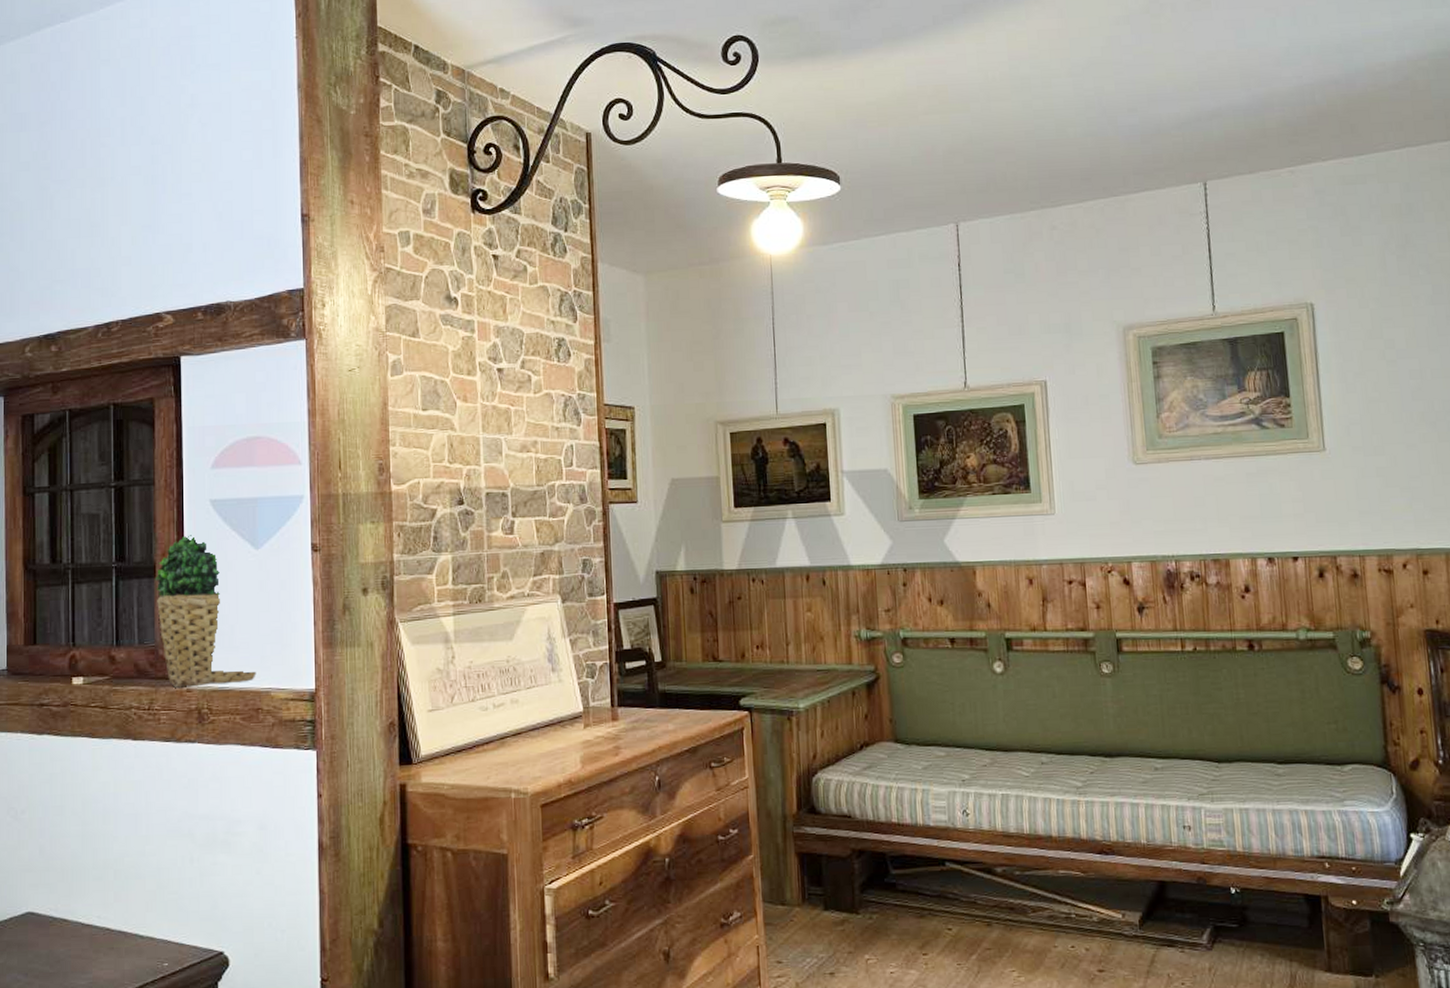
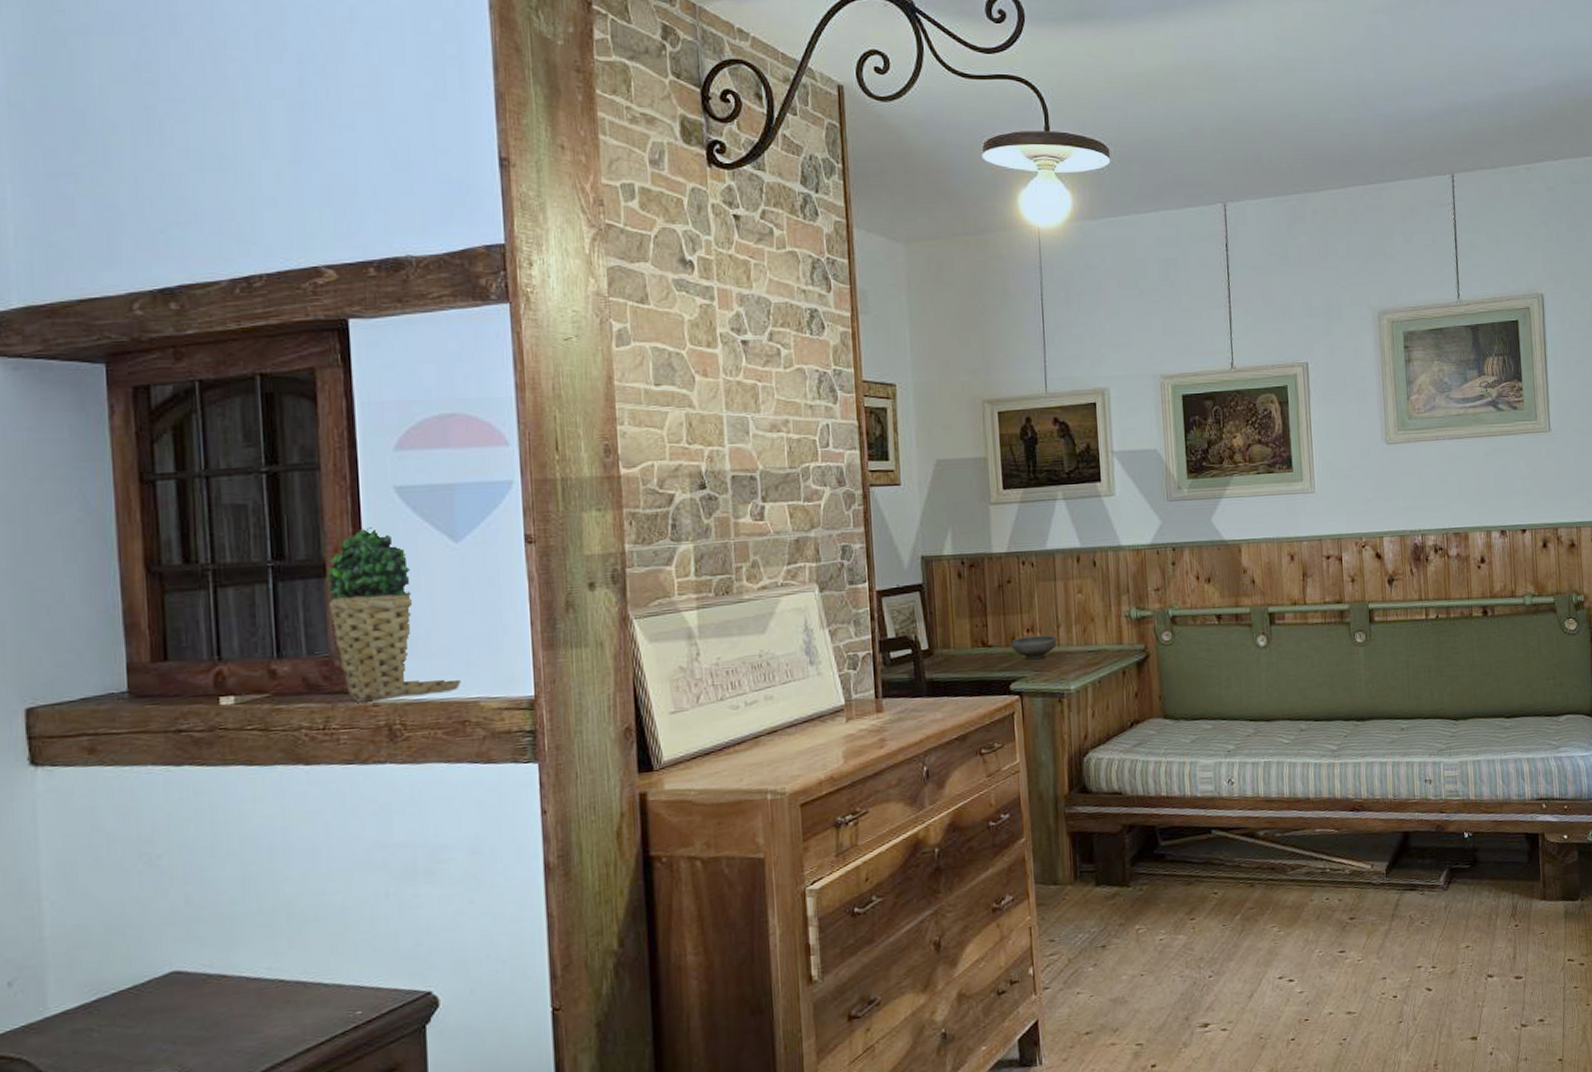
bowl: none [741,651,785,676] -> present [1011,634,1056,660]

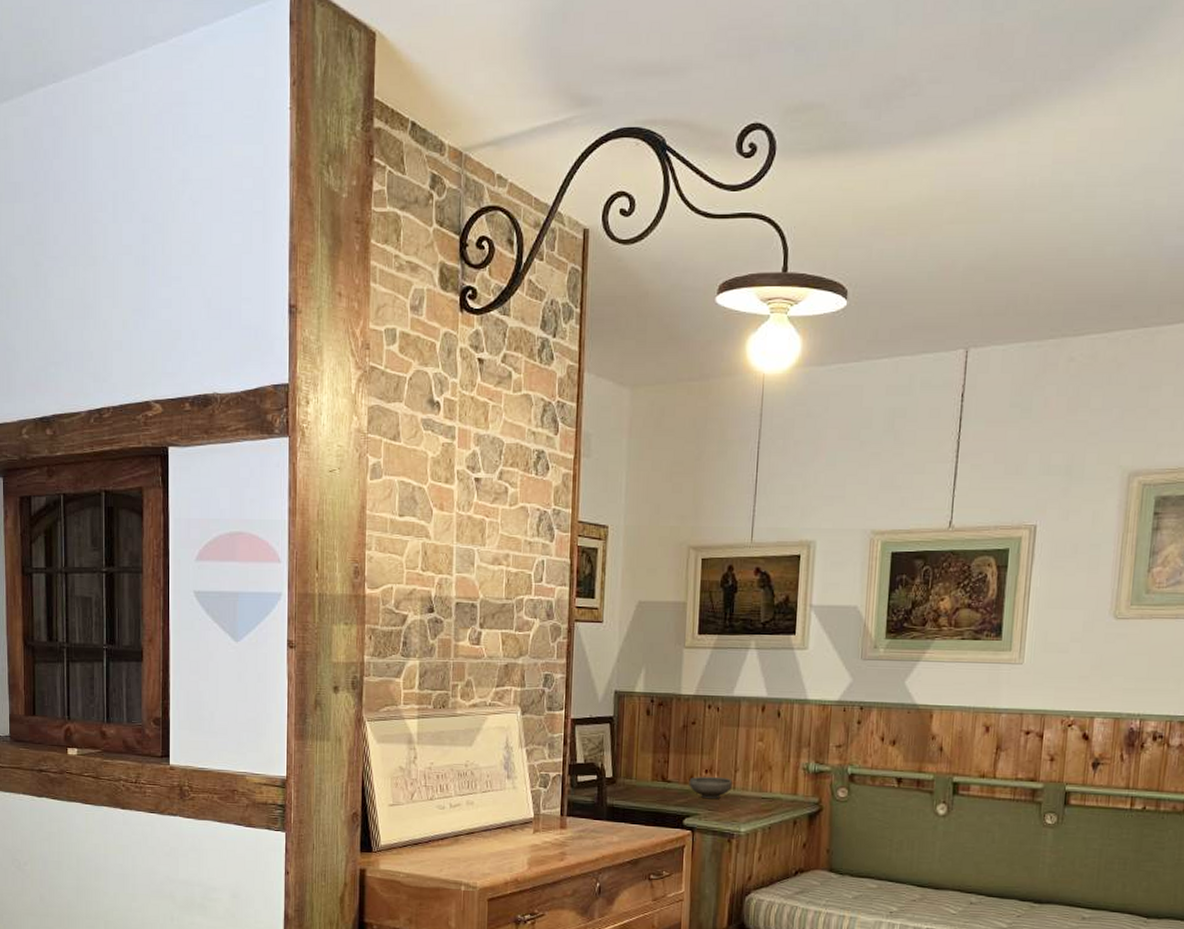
potted plant: present [324,527,461,703] -> none [142,624,233,766]

